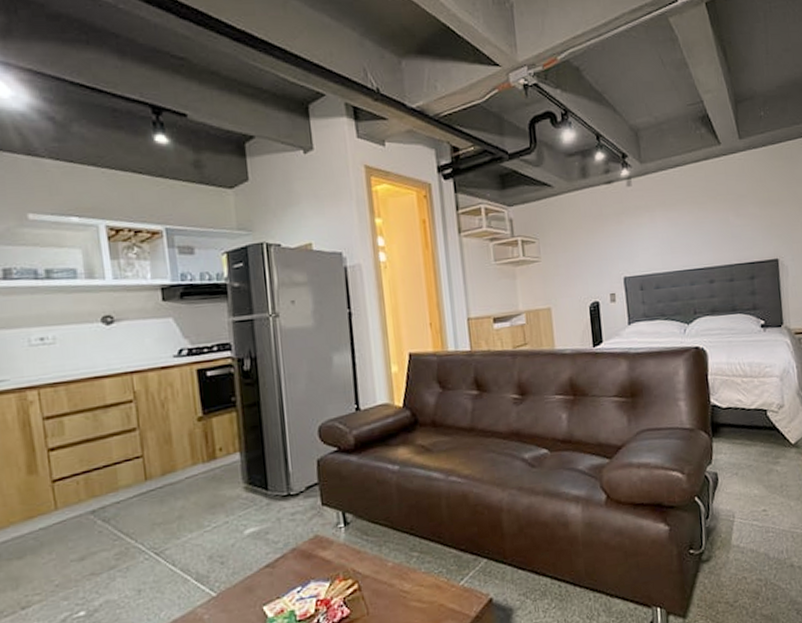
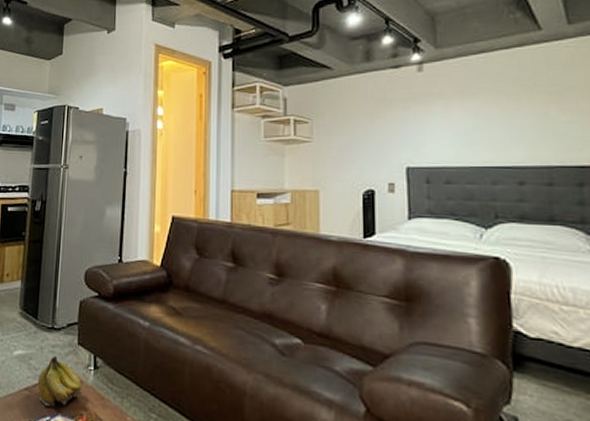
fruit: none [280,523,336,578] -> present [38,356,83,407]

